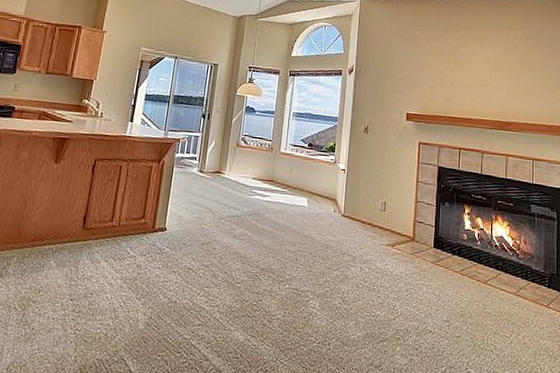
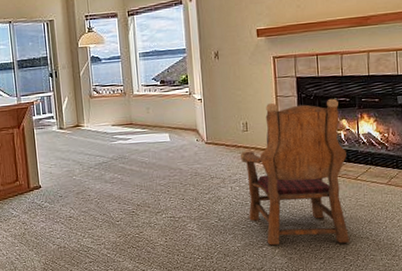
armchair: none [374,187,478,353] -> present [240,98,350,245]

